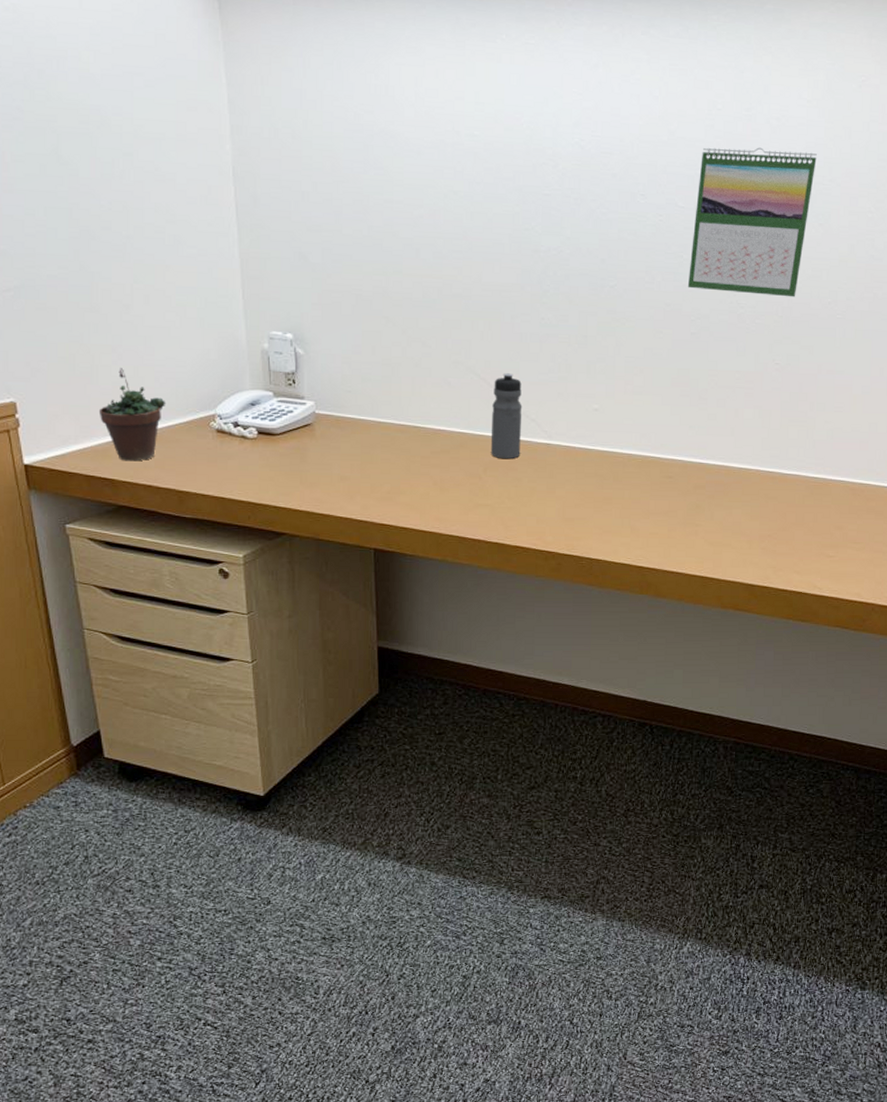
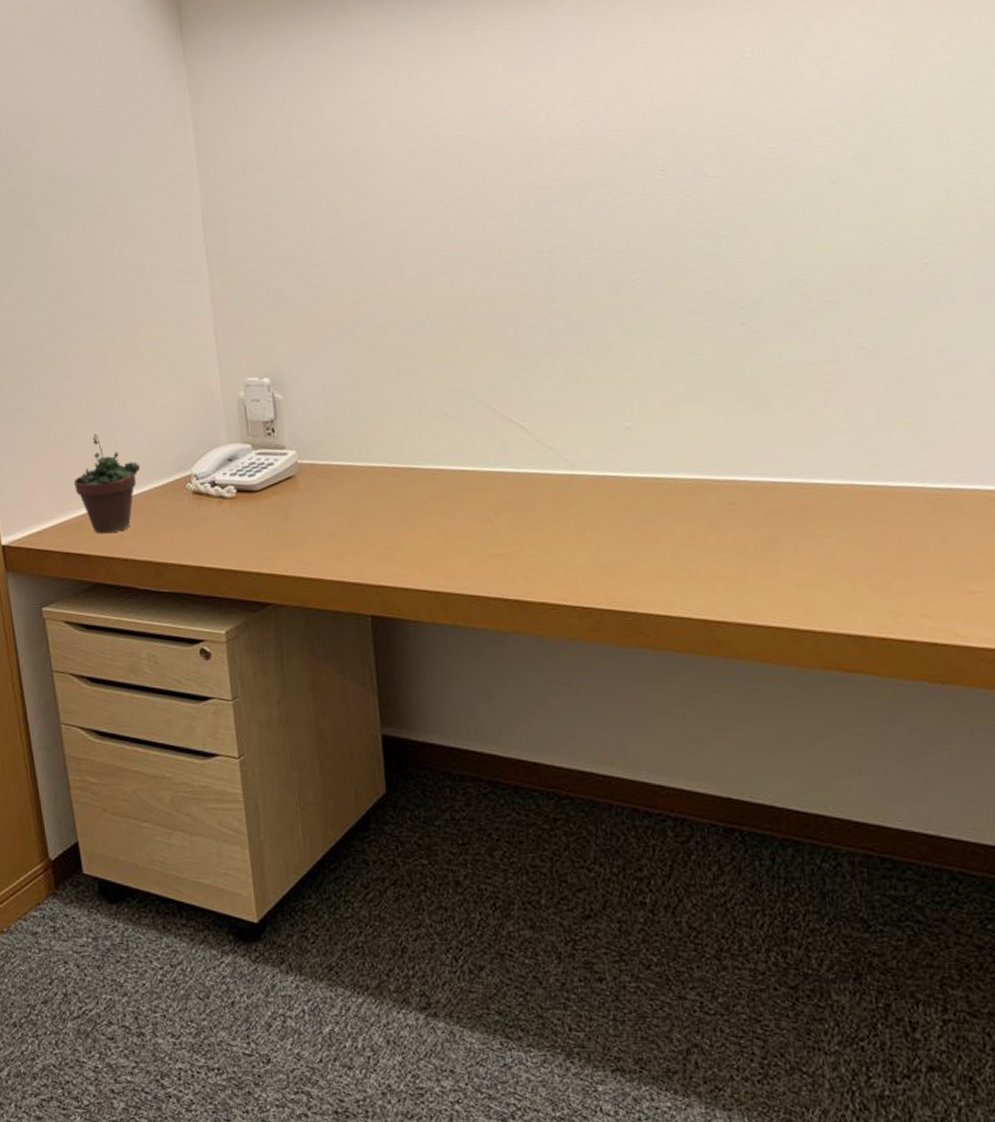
water bottle: present [490,373,523,460] -> none [499,395,538,498]
calendar: present [687,147,817,298] -> none [730,87,885,270]

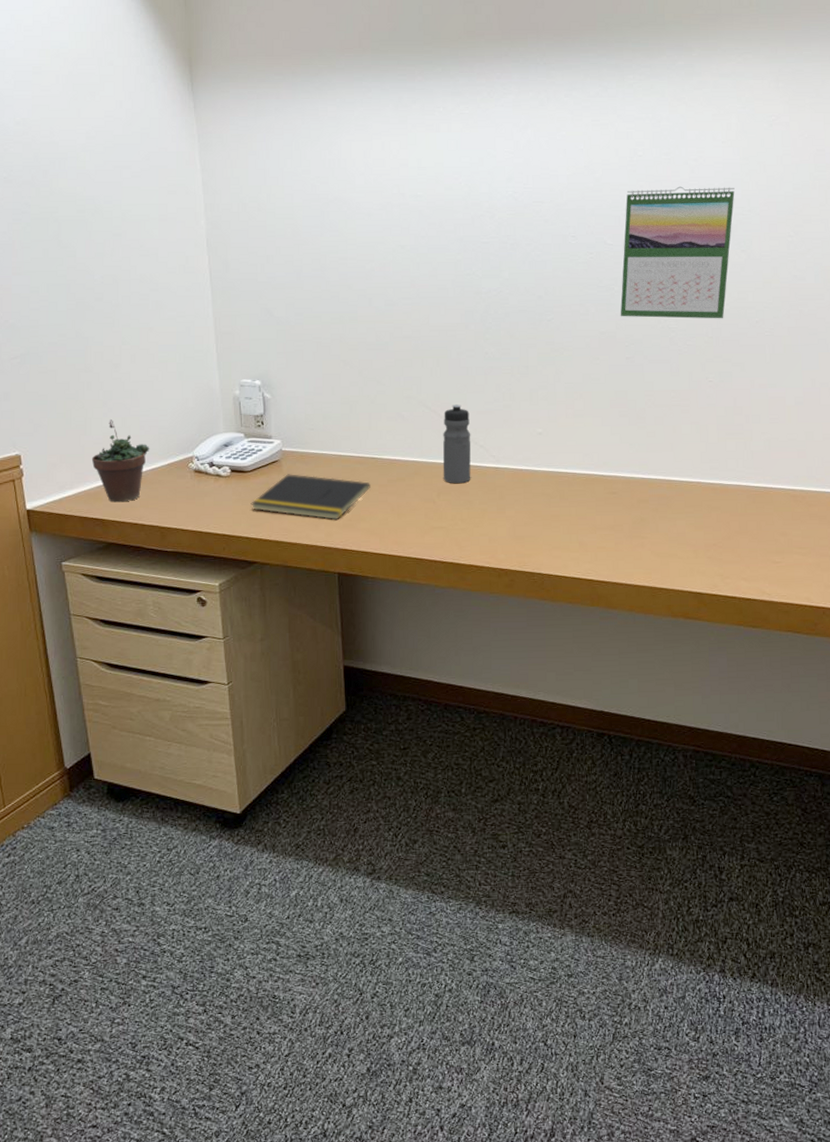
notepad: none [261,492,409,549] -> present [251,474,370,521]
water bottle: none [499,395,538,498] -> present [442,404,471,484]
calendar: none [730,87,885,270] -> present [620,186,735,319]

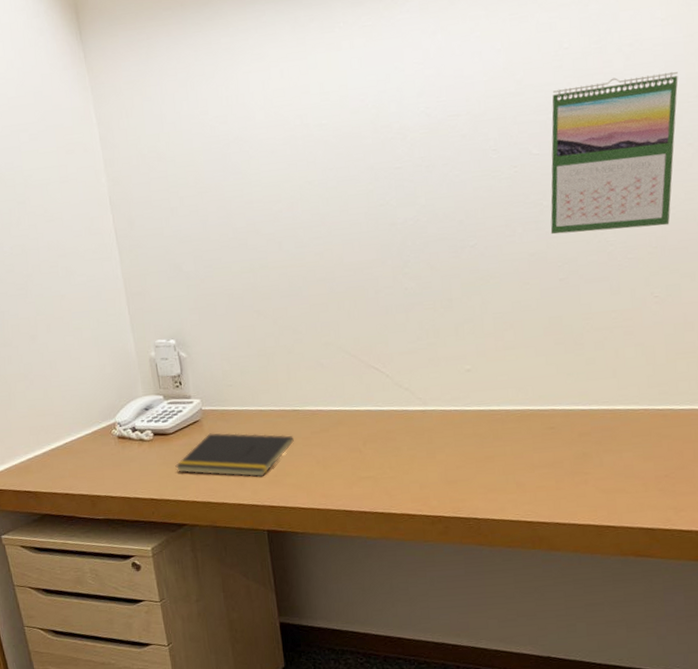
succulent plant: present [91,420,150,502] -> none [18,392,73,474]
water bottle: present [442,404,471,484] -> none [364,346,397,431]

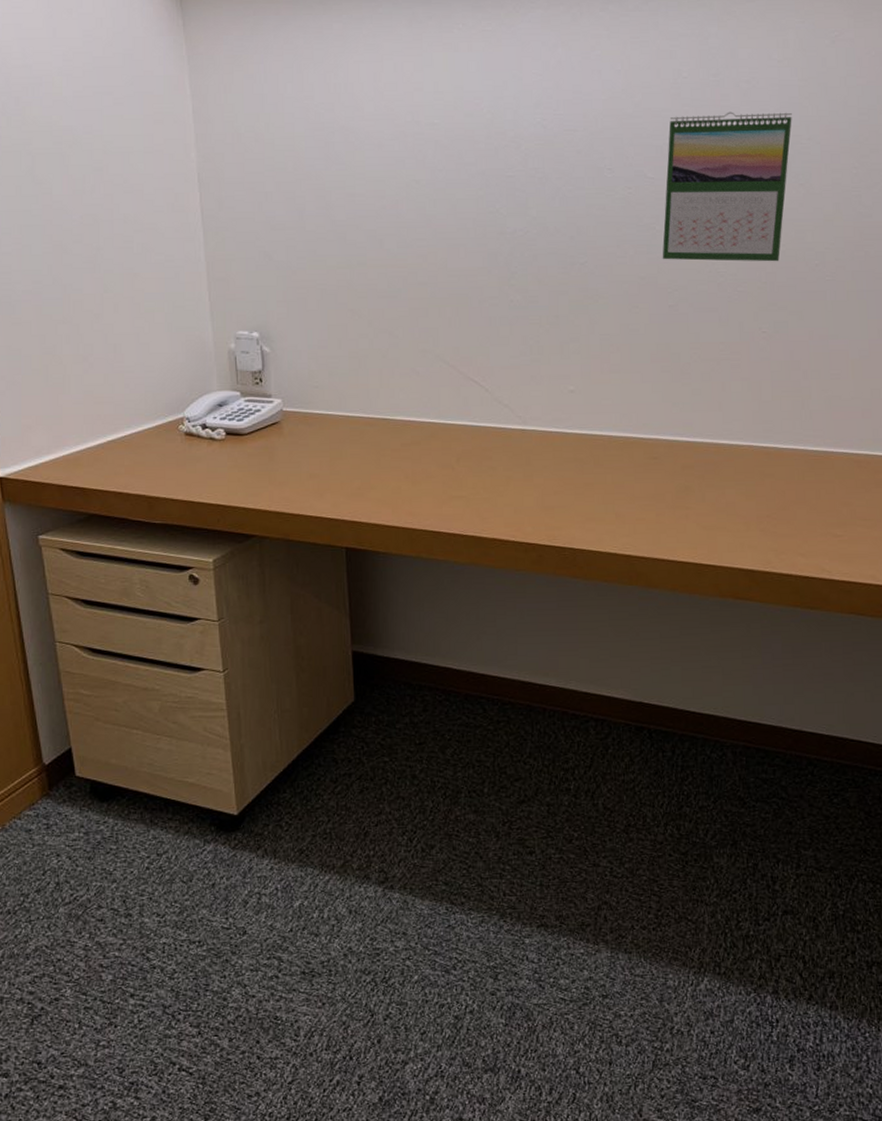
notepad: present [175,433,294,477] -> none [248,437,382,489]

